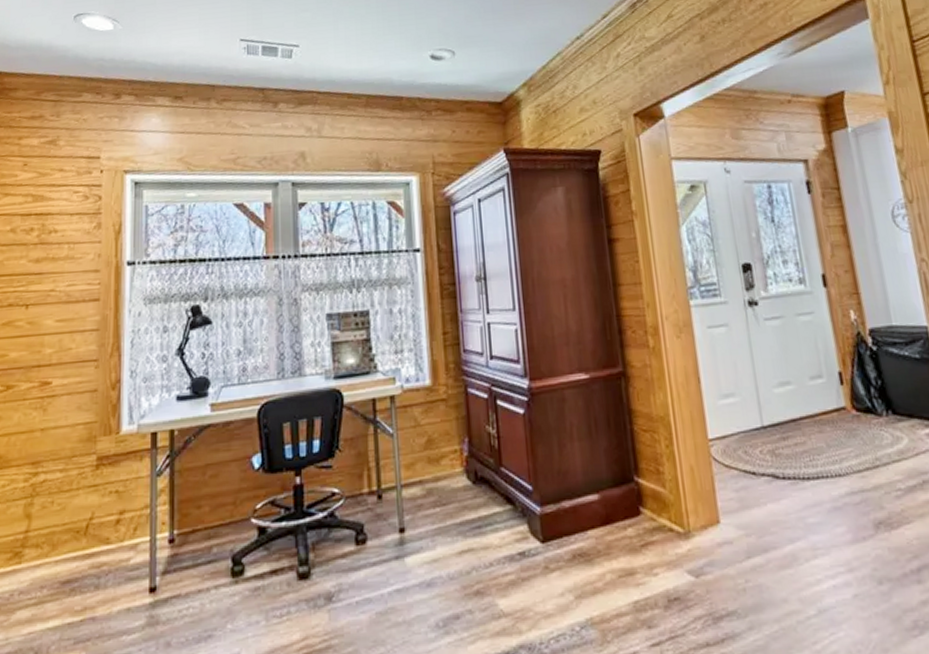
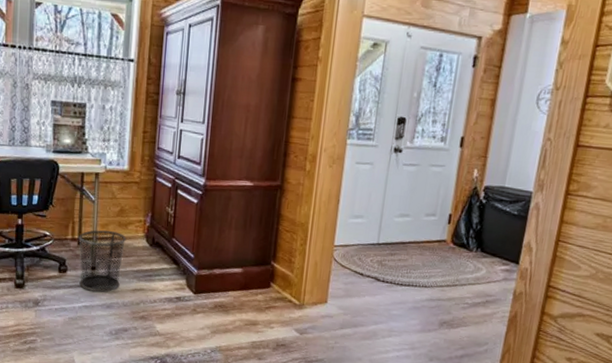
waste bin: none [377,472,441,565] -> present [78,230,127,292]

